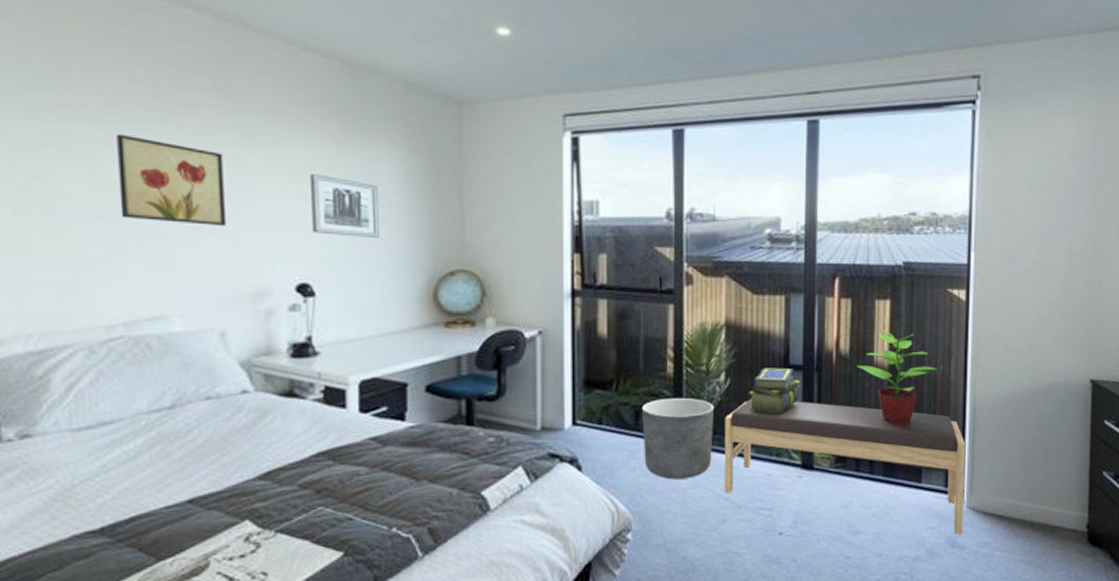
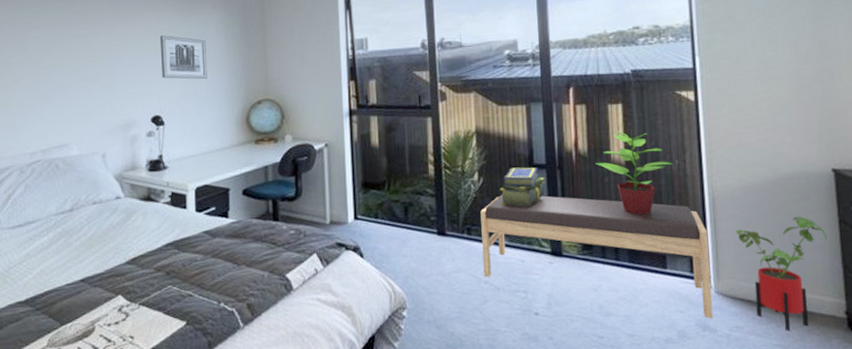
wall art: present [116,134,227,227] -> none [39,19,107,78]
planter: present [642,397,714,480] -> none [410,195,471,265]
house plant: none [993,428,1078,547] -> present [735,216,827,332]

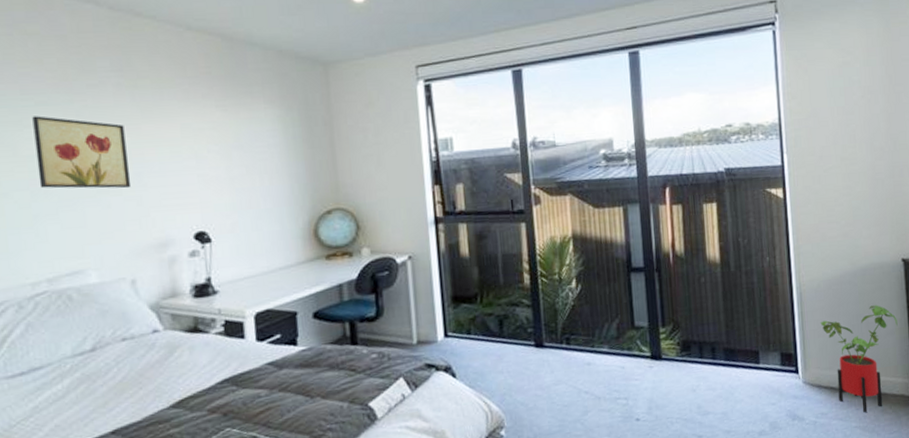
wall art: none [39,19,107,78] -> present [32,116,132,189]
wall art: present [159,35,207,80] -> none [199,136,264,188]
bench: present [480,194,713,319] -> none [579,299,801,409]
stack of books: present [500,167,545,208] -> none [598,271,644,313]
potted plant: present [596,127,673,215] -> none [692,226,764,313]

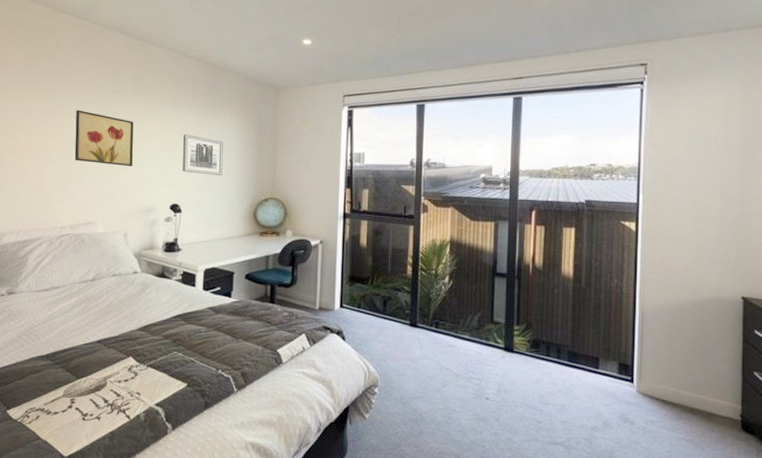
wall art: none [199,136,264,188] -> present [183,134,223,176]
house plant: present [820,305,898,413] -> none [658,334,732,428]

